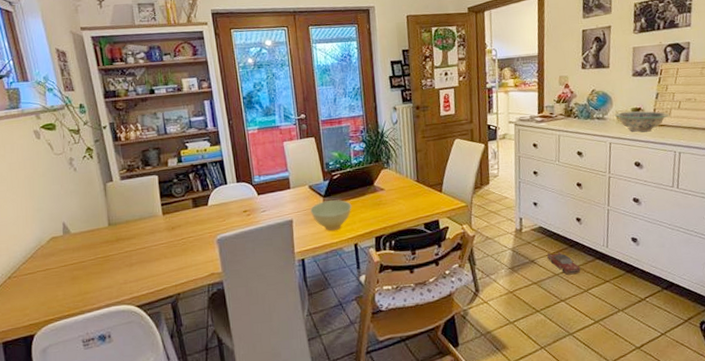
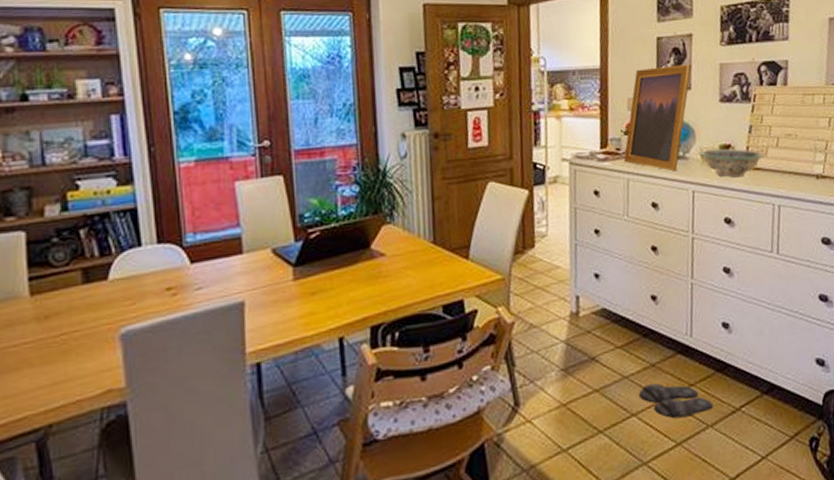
bowl: present [310,200,352,231] -> none [272,270,337,319]
toy car: present [547,252,581,275] -> none [613,344,658,377]
picture frame: none [556,49,611,129] -> present [624,64,692,172]
slippers: none [567,279,623,304] -> present [639,383,713,419]

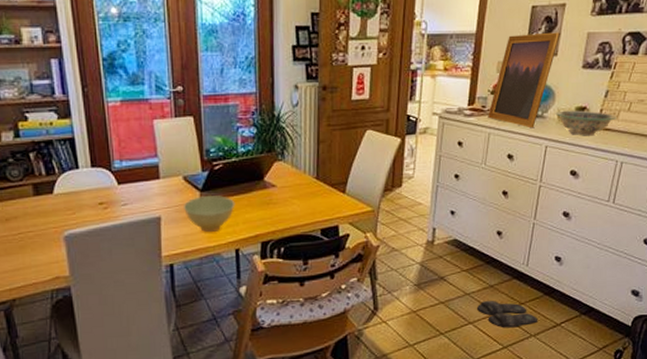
bowl: none [272,270,337,319] -> present [183,195,236,233]

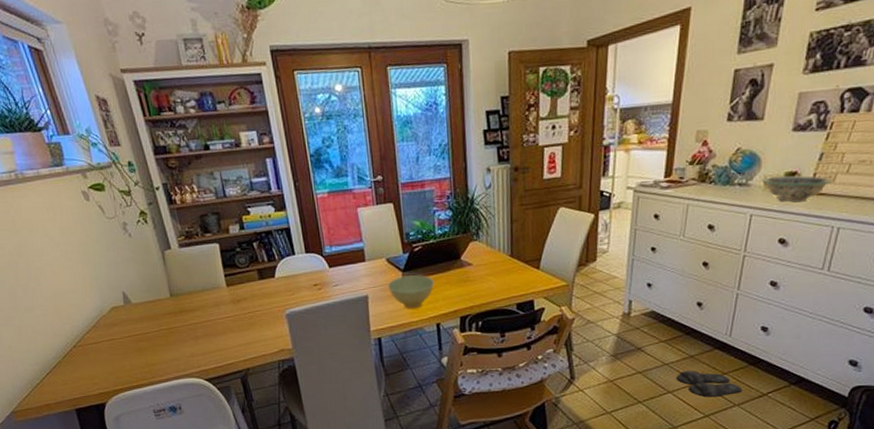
picture frame: present [488,32,561,129] -> none [686,95,768,198]

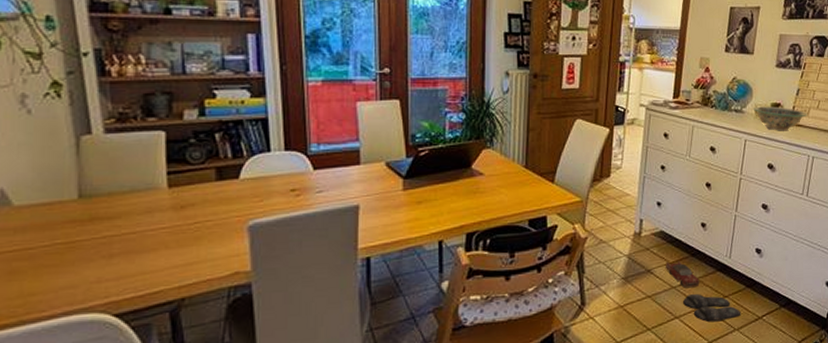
bowl: present [387,275,435,309] -> none [384,183,441,223]
toy car: none [657,339,695,365] -> present [666,261,700,288]

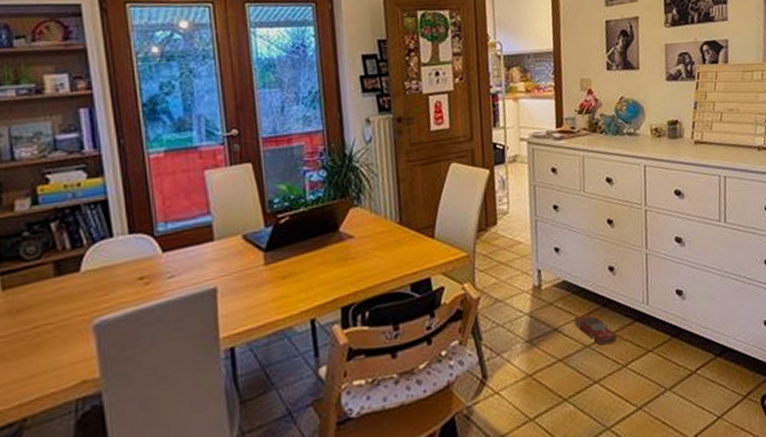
slippers: present [683,293,740,322] -> none [601,350,670,384]
decorative bowl: present [753,106,808,131] -> none [647,124,712,152]

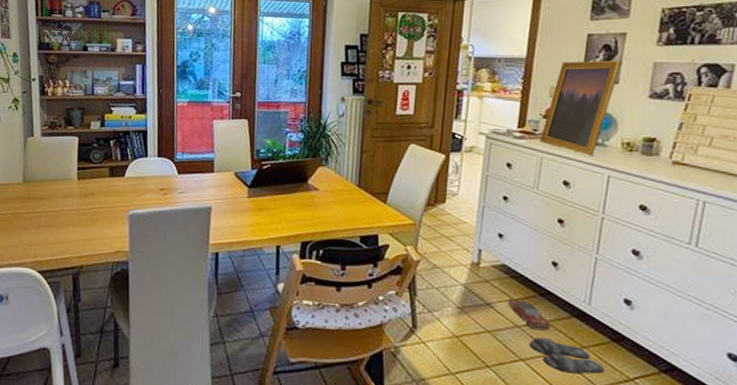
picture frame: none [578,45,640,148] -> present [540,60,623,156]
slippers: none [601,350,670,384] -> present [530,336,604,374]

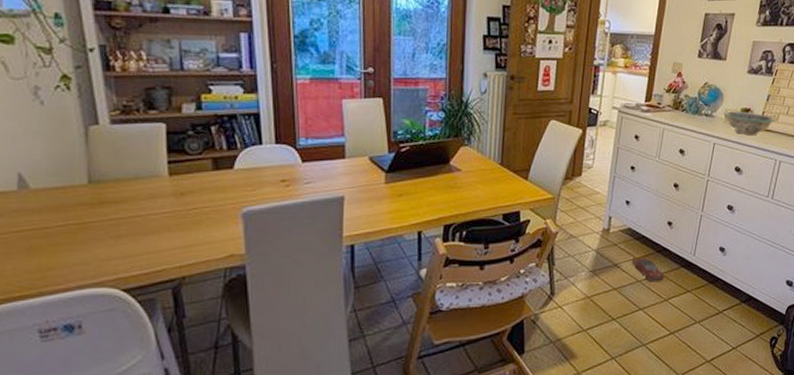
slippers: present [530,336,604,374] -> none [648,287,702,315]
picture frame: present [540,60,623,156] -> none [663,38,730,126]
decorative bowl: none [618,140,696,170] -> present [723,111,778,136]

